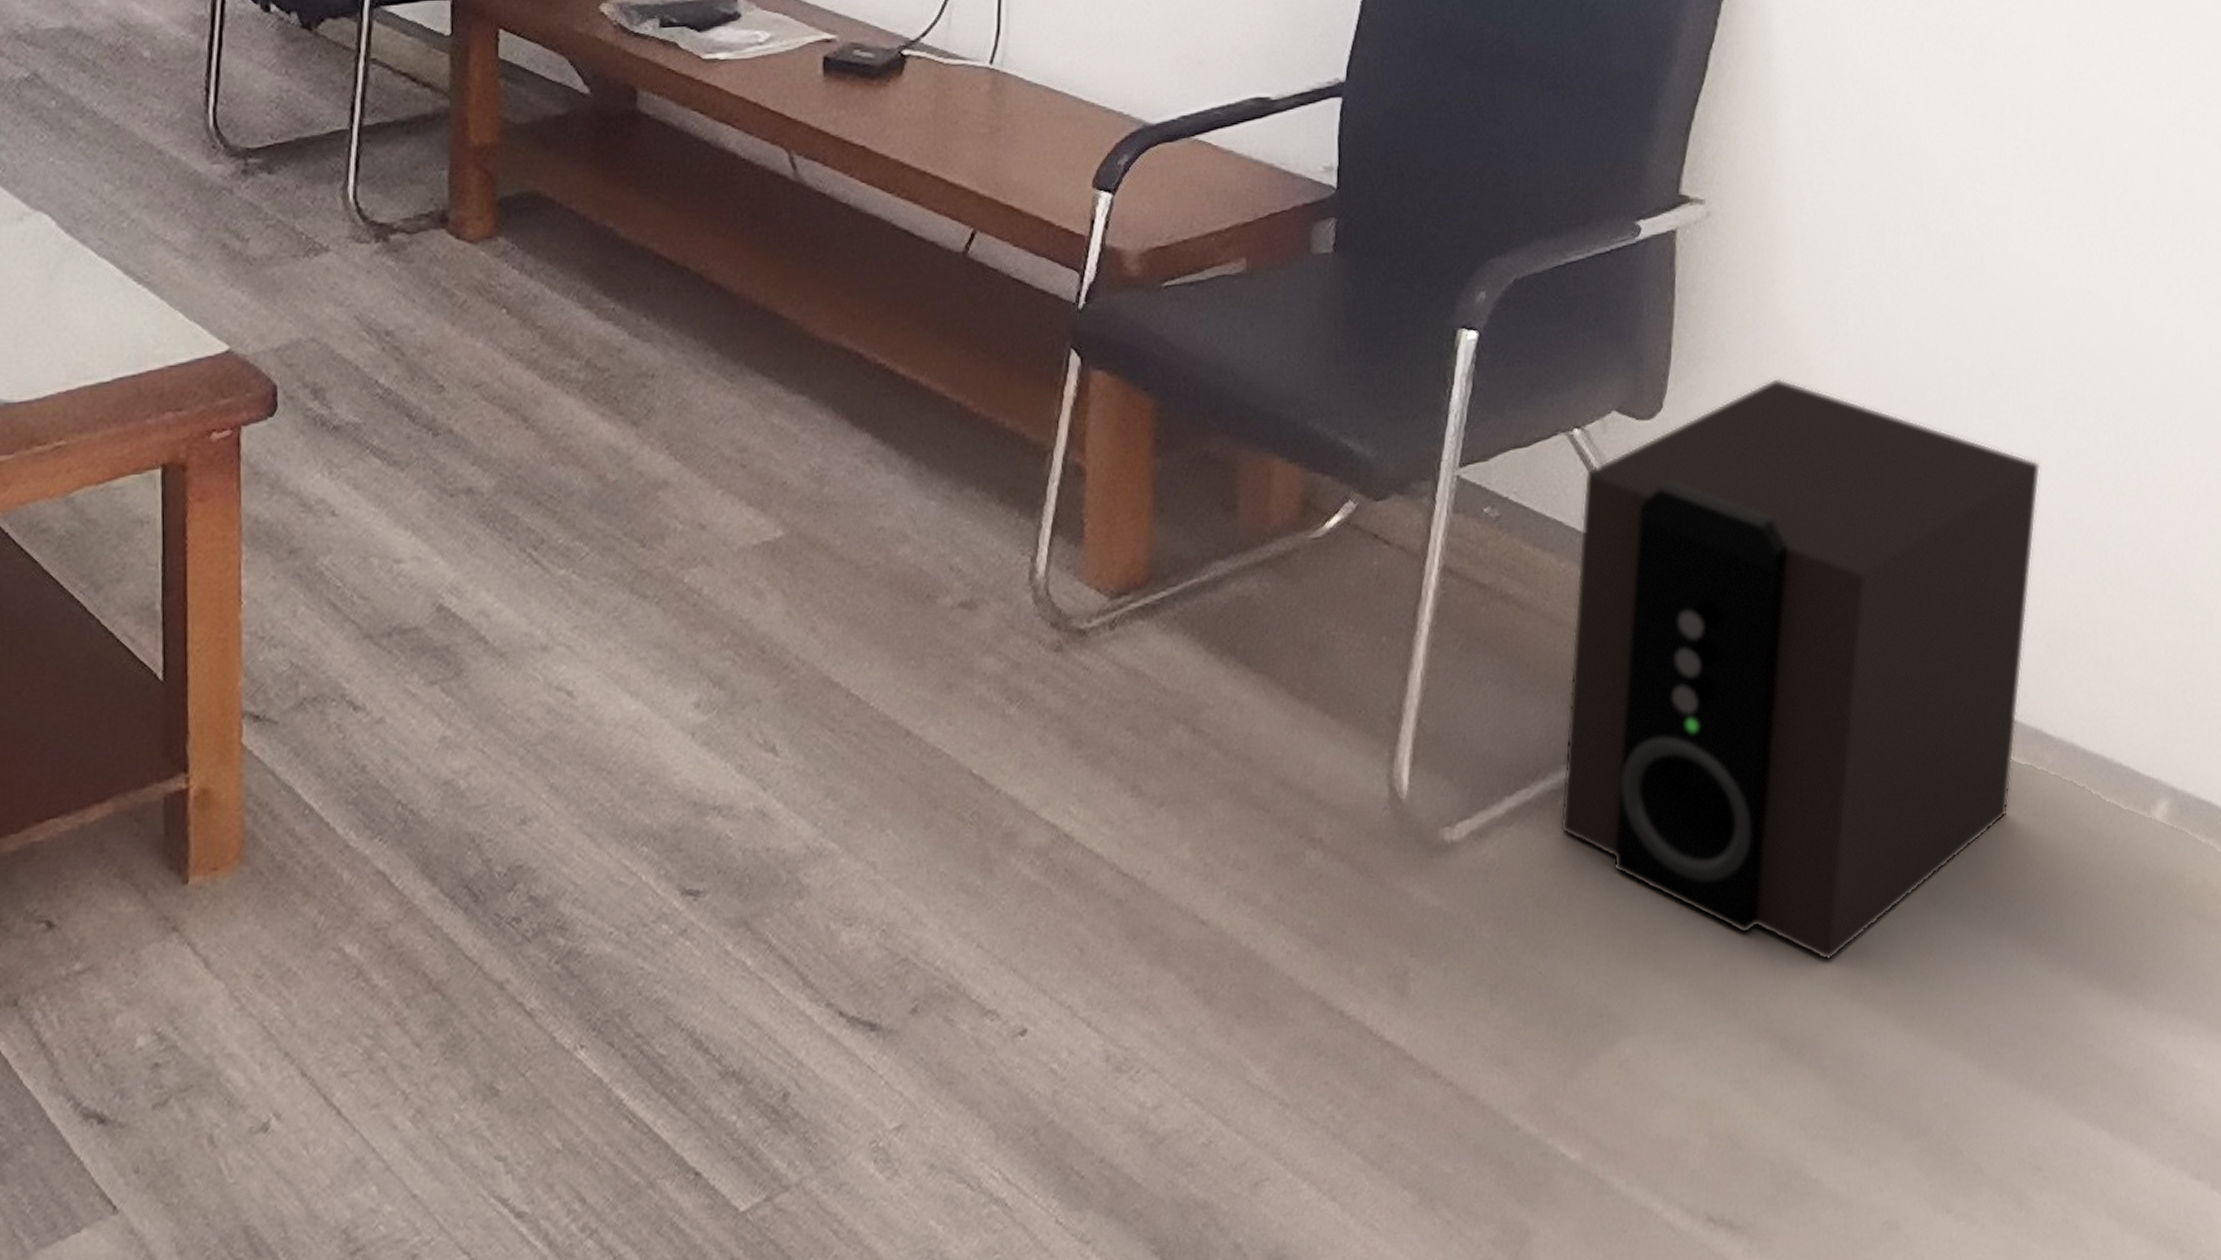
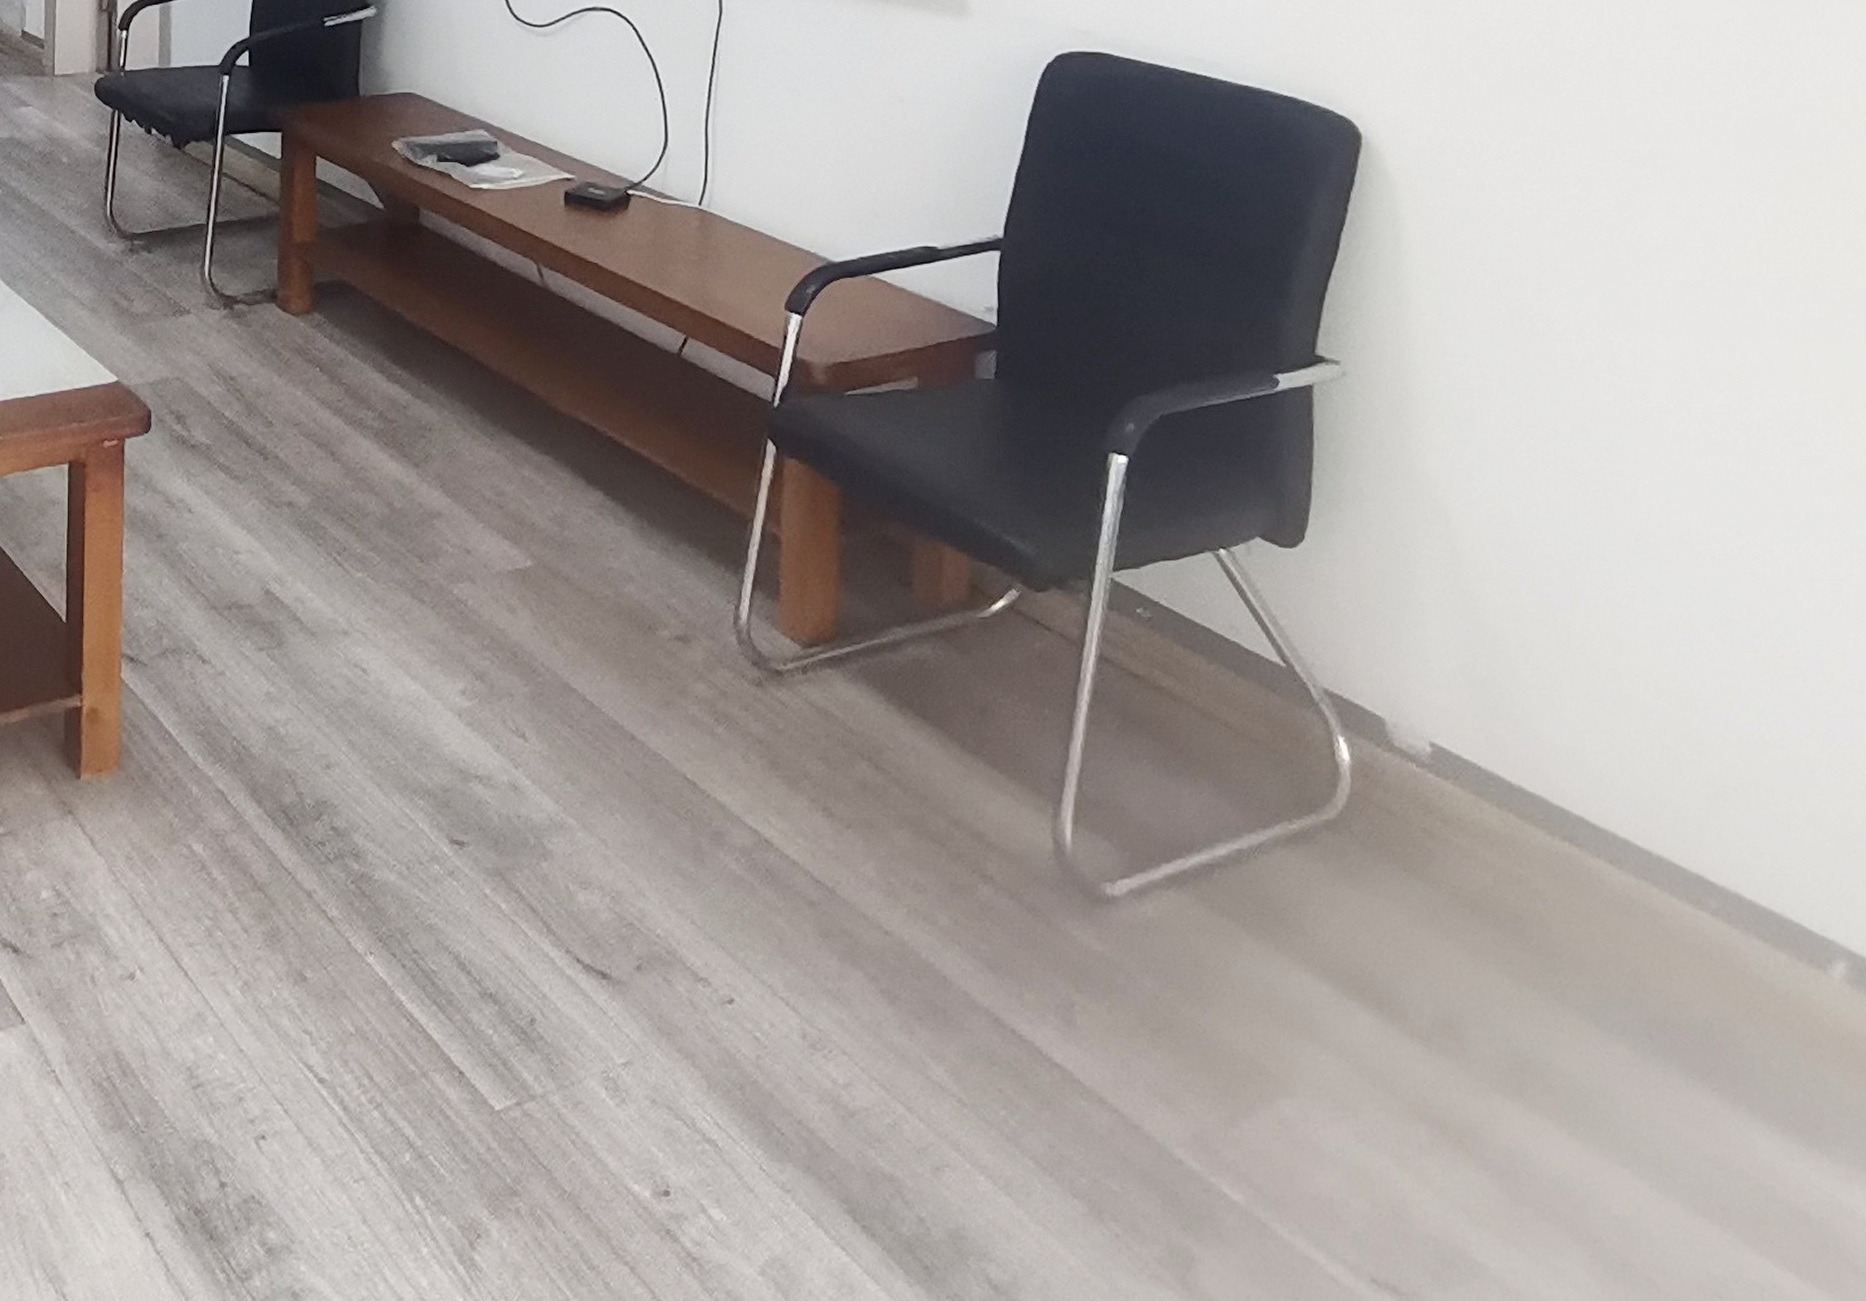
speaker: present [1559,378,2041,961] -> none [1215,524,1692,1060]

